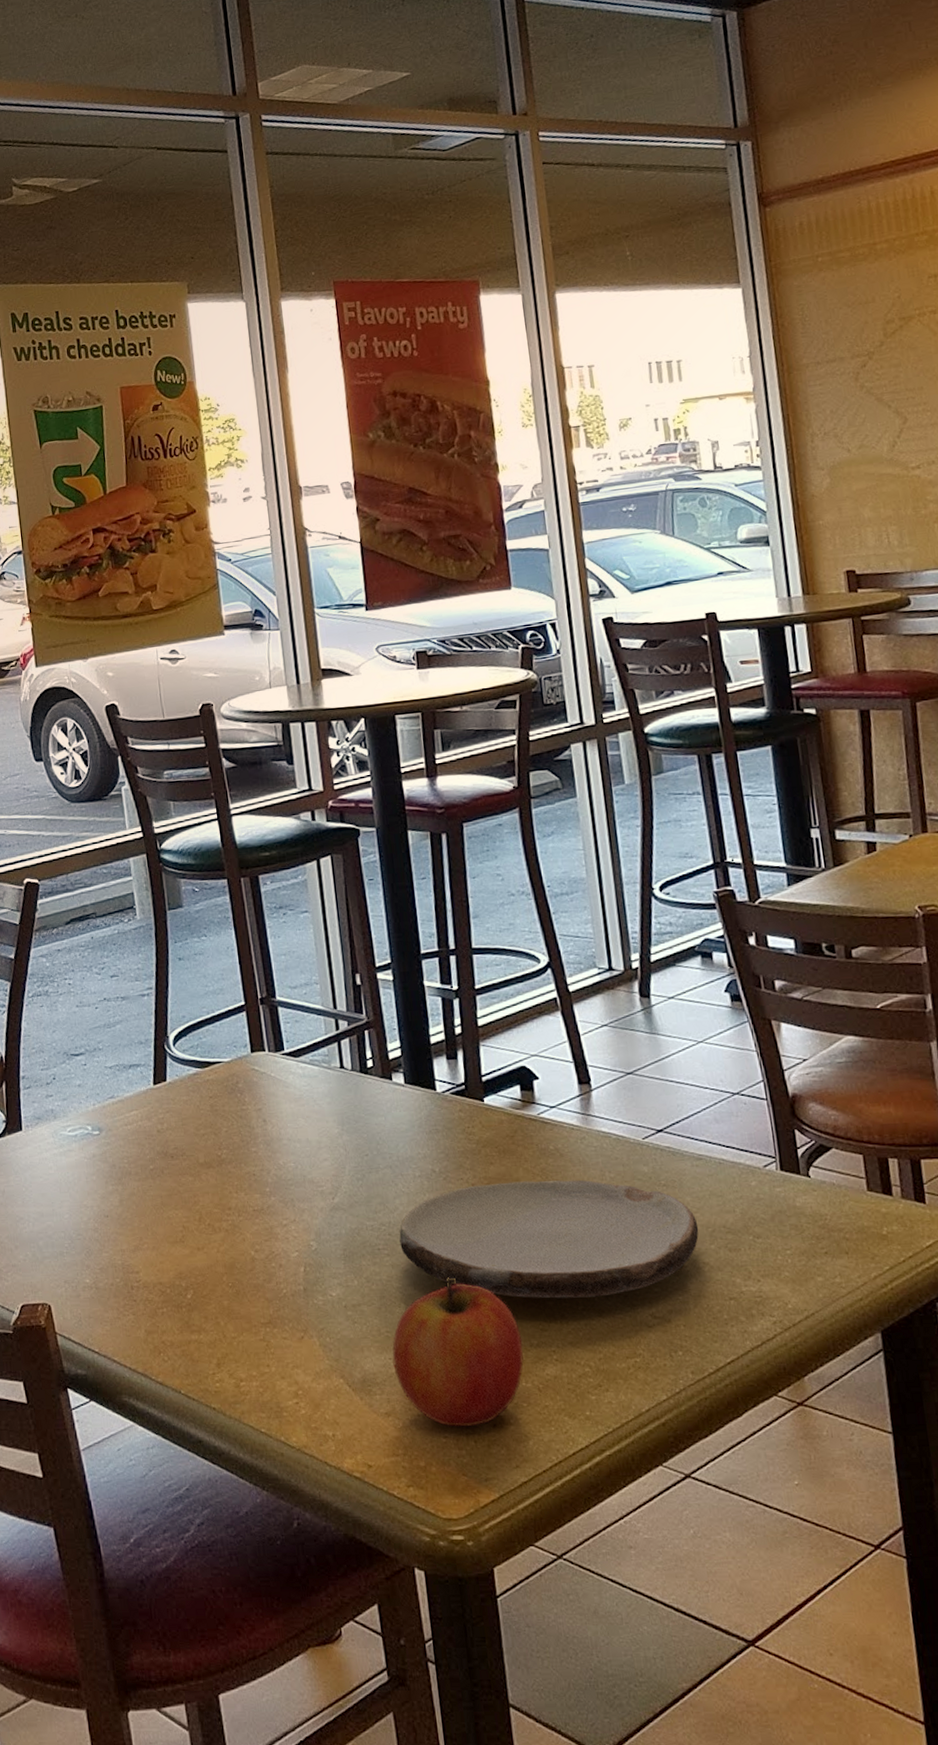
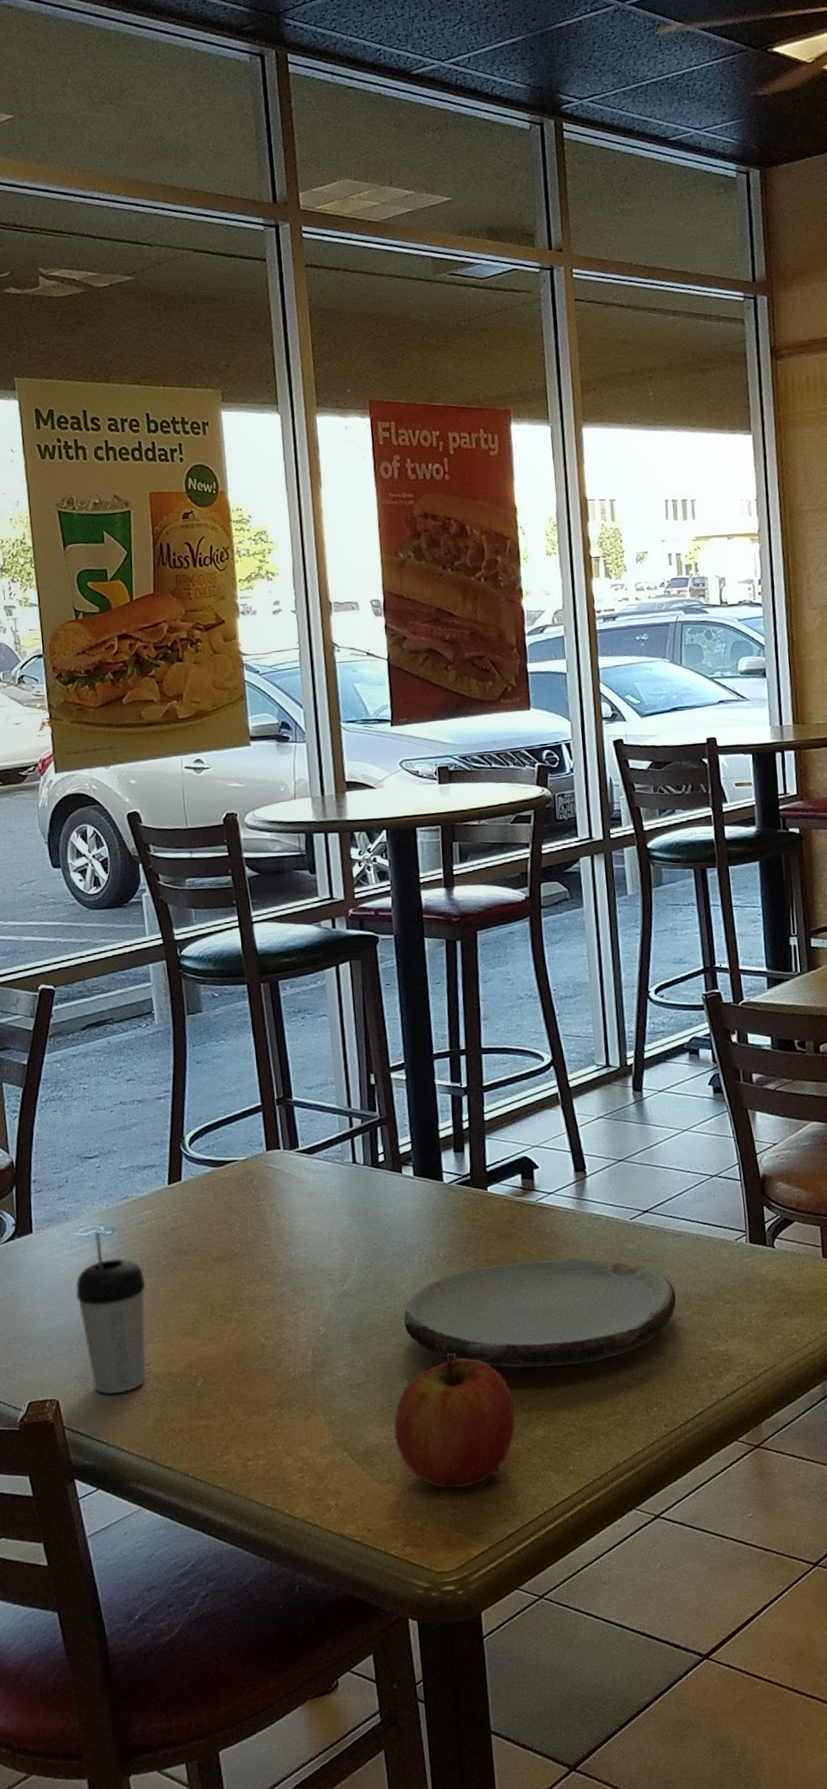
beverage cup: none [65,1131,136,1301] -> present [76,1231,146,1394]

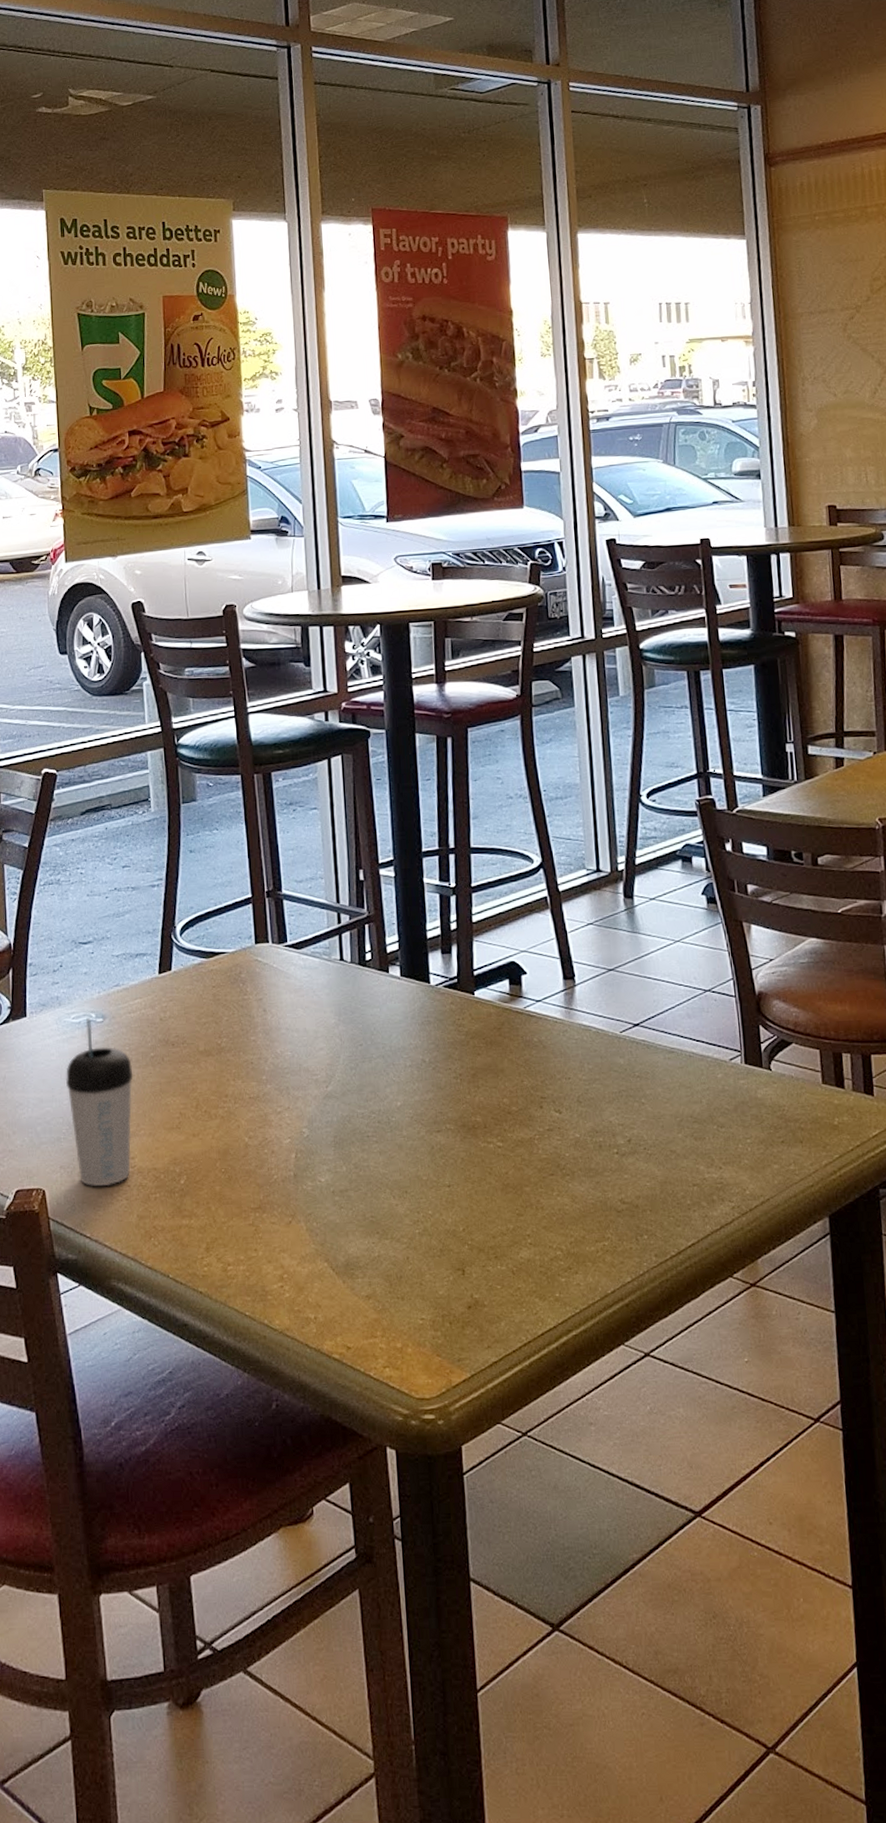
apple: present [393,1353,516,1489] -> none [375,1164,500,1309]
plate: present [404,1258,677,1368] -> none [388,1071,668,1185]

